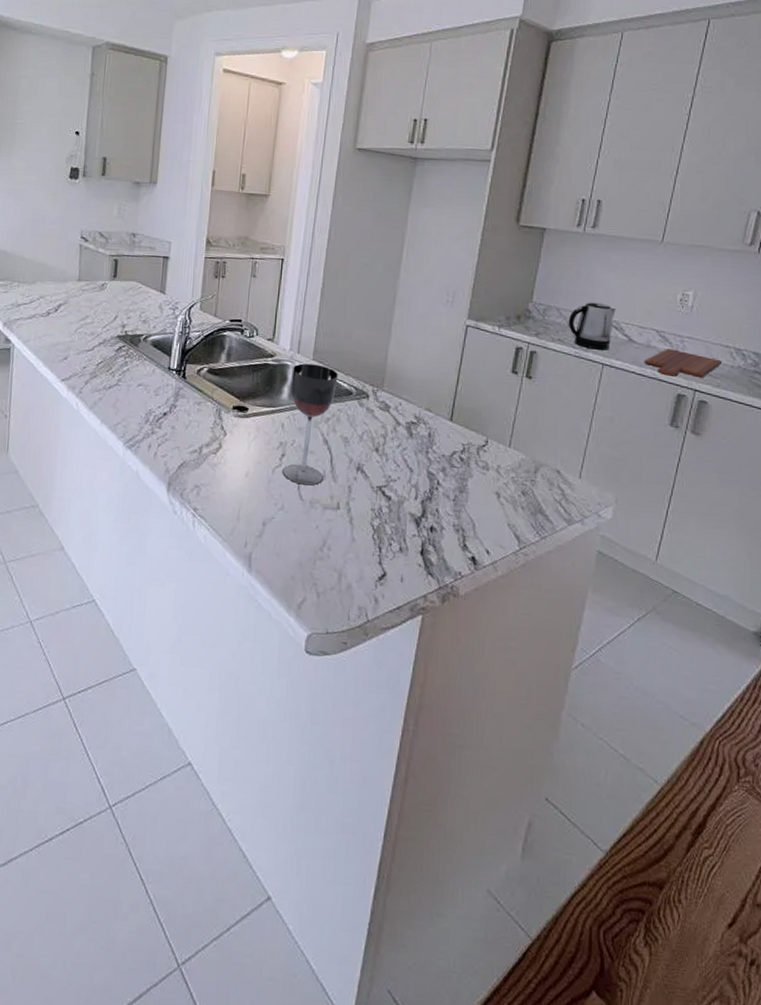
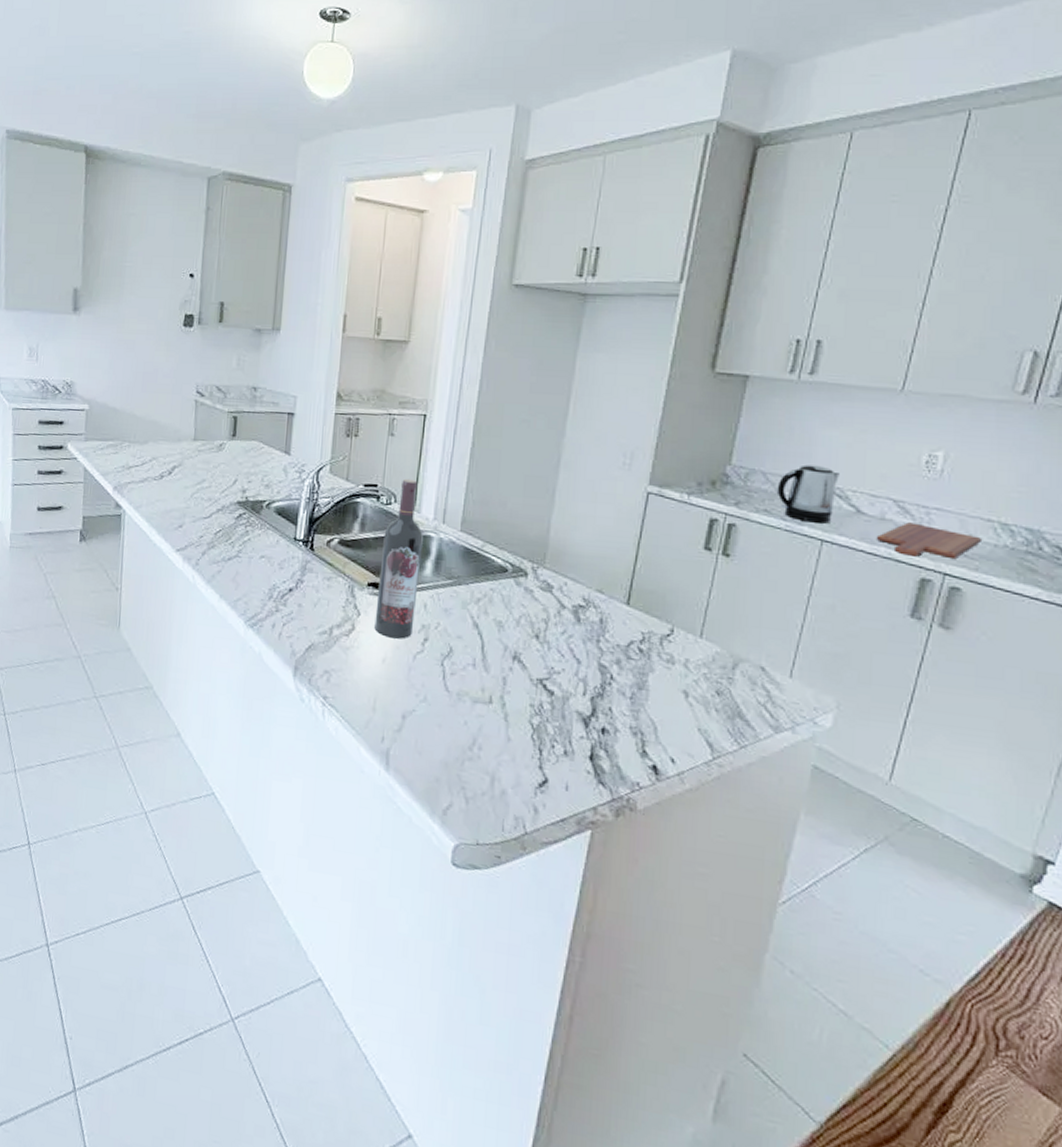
wine bottle: none [239,314,281,455] -> present [374,478,423,639]
wineglass: present [282,363,338,486] -> none [425,535,491,676]

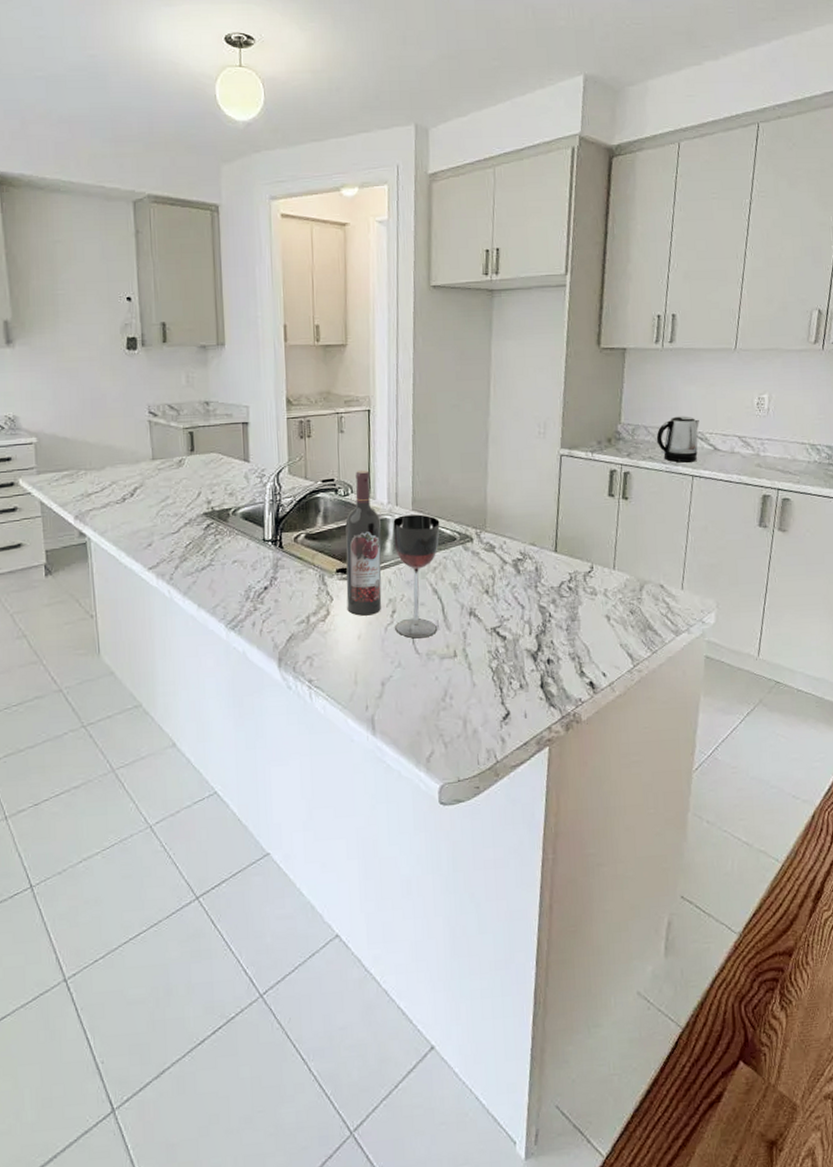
wineglass: none [425,535,491,676] -> present [393,514,440,639]
cutting board: present [876,522,981,558] -> none [729,452,799,479]

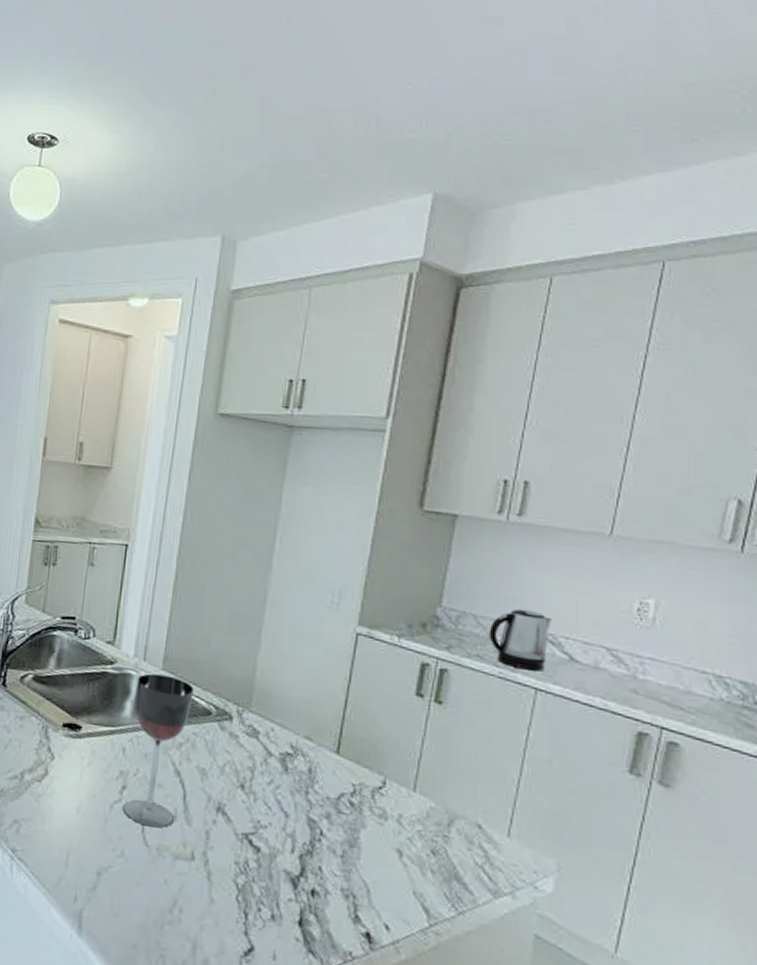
wine bottle: present [345,469,382,616] -> none [69,611,123,787]

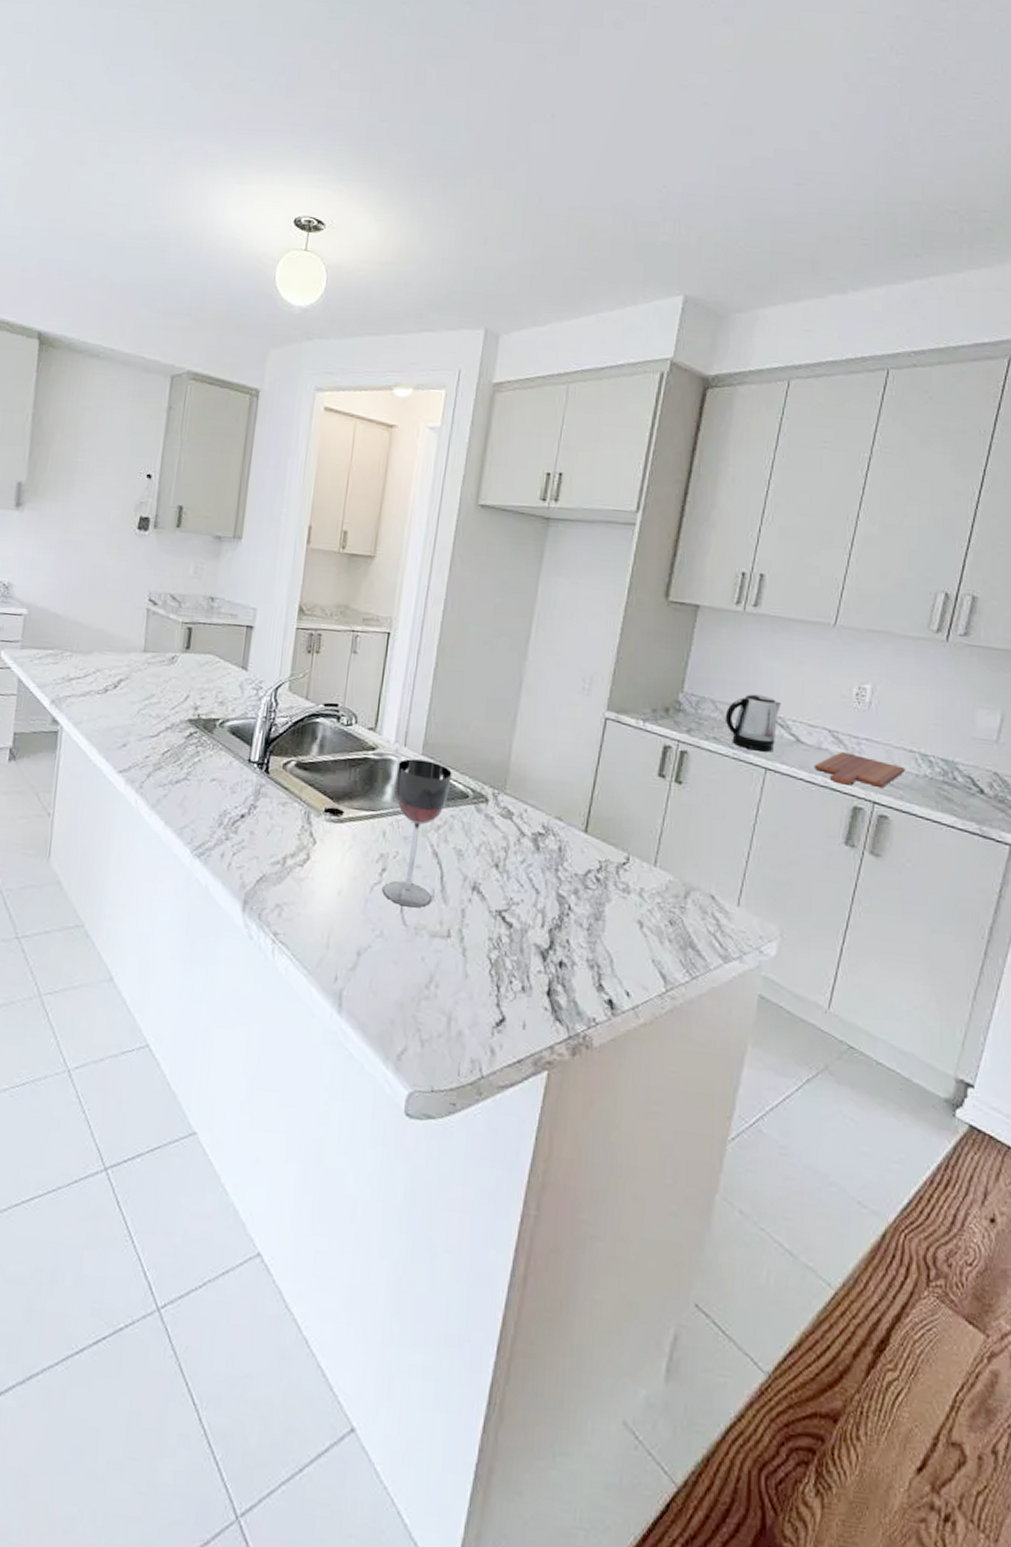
cutting board: none [590,672,697,711] -> present [813,752,905,787]

